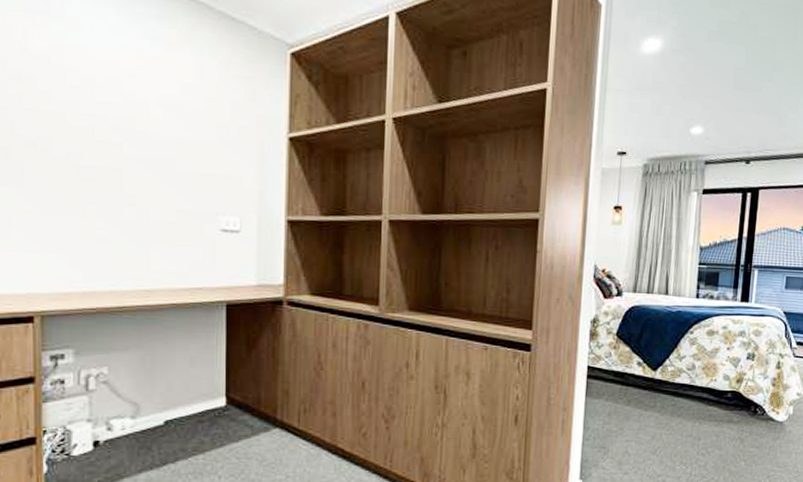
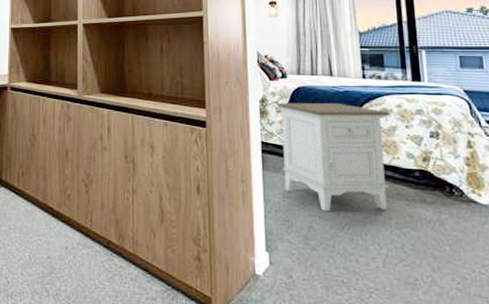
nightstand: none [606,323,717,435] -> present [277,102,392,211]

